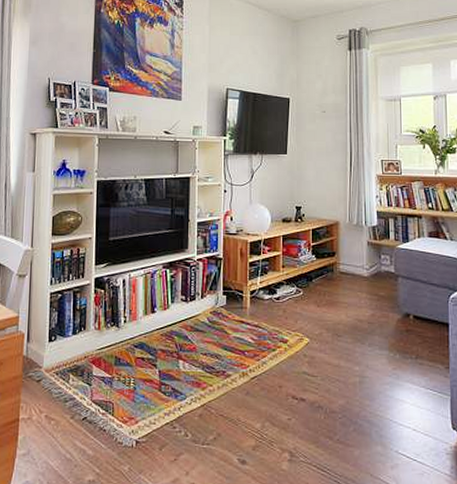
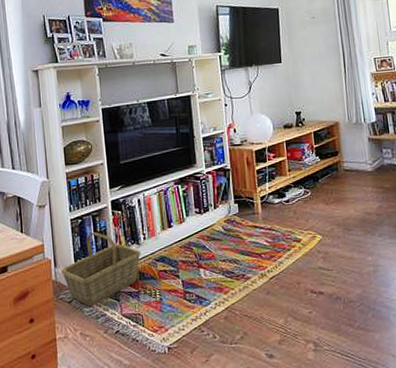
basket: none [33,309,120,388] -> present [61,232,141,307]

